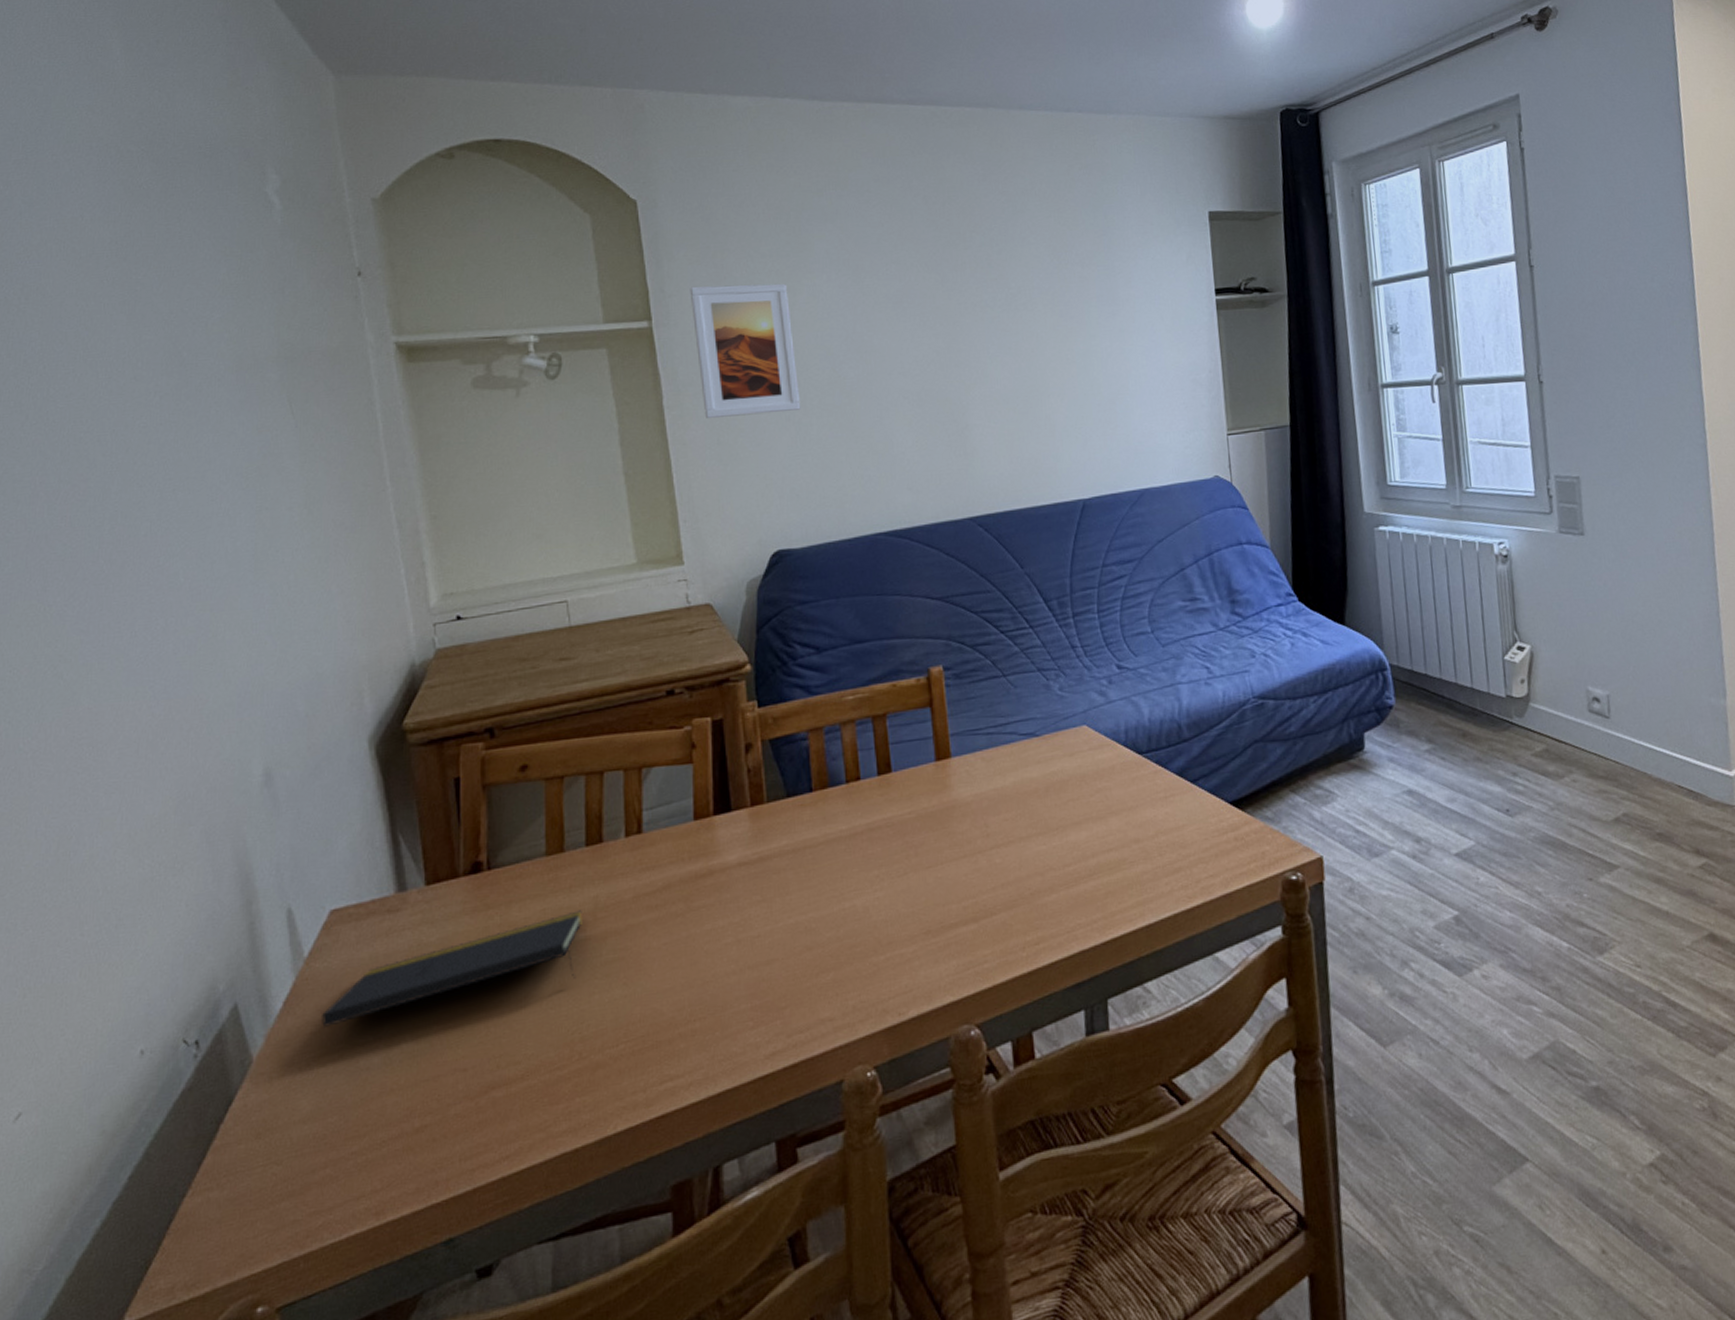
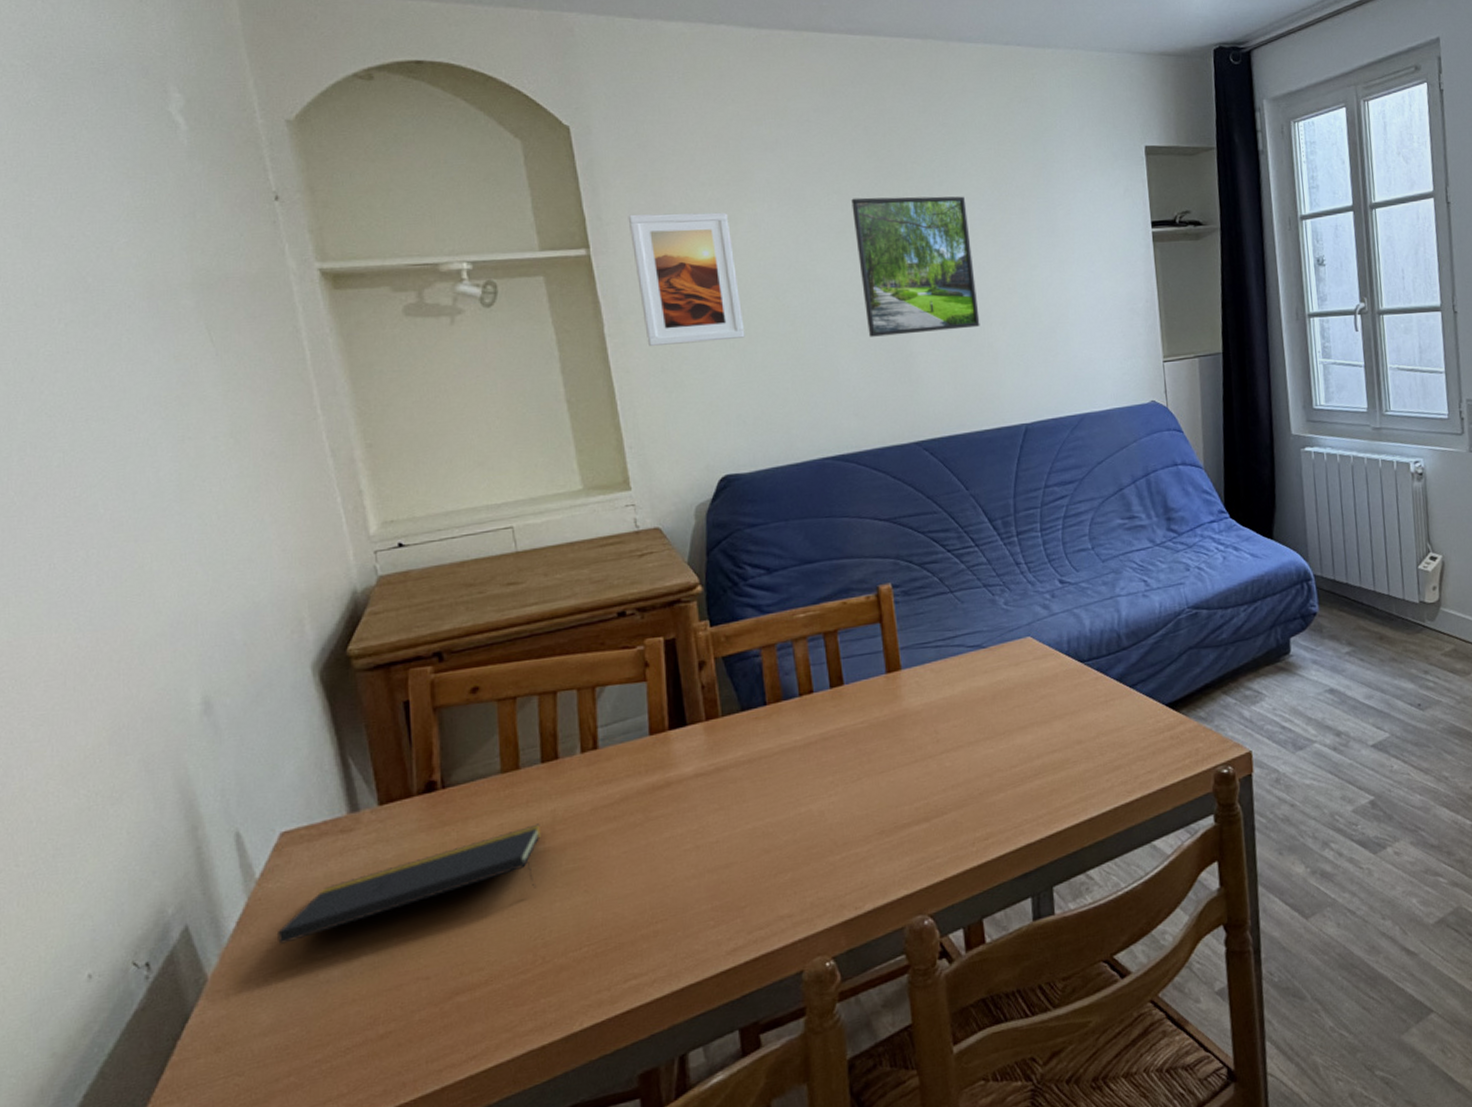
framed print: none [909,265,1038,409] -> present [851,196,980,337]

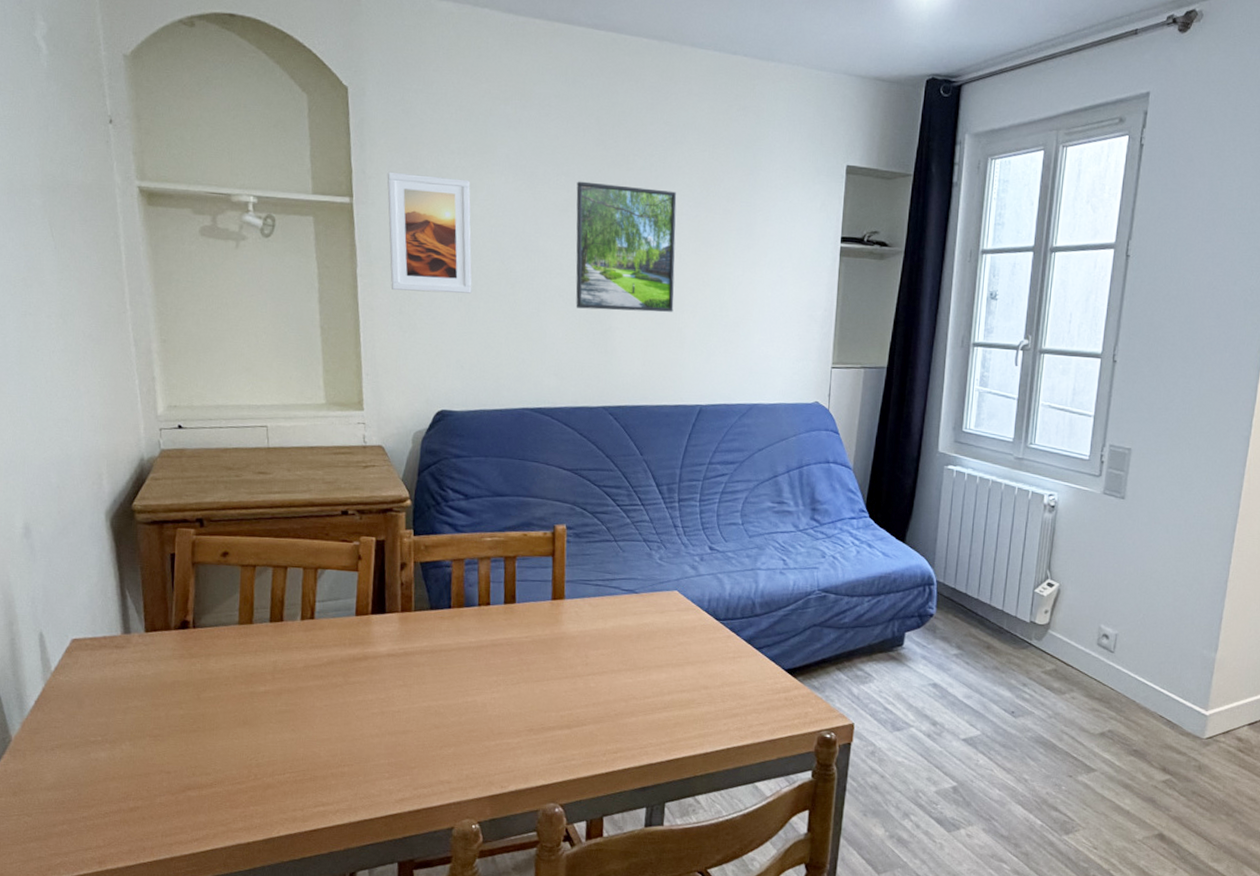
notepad: present [276,823,541,944] -> none [62,669,264,724]

